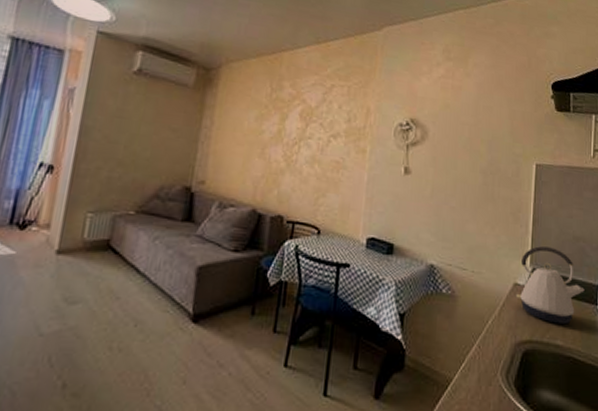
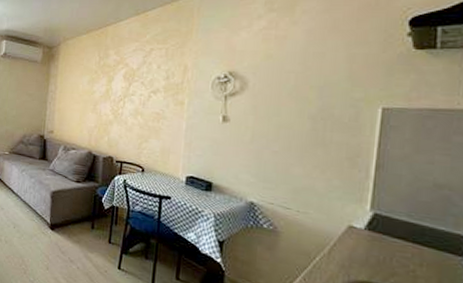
kettle: present [516,246,585,325] -> none [351,191,448,273]

